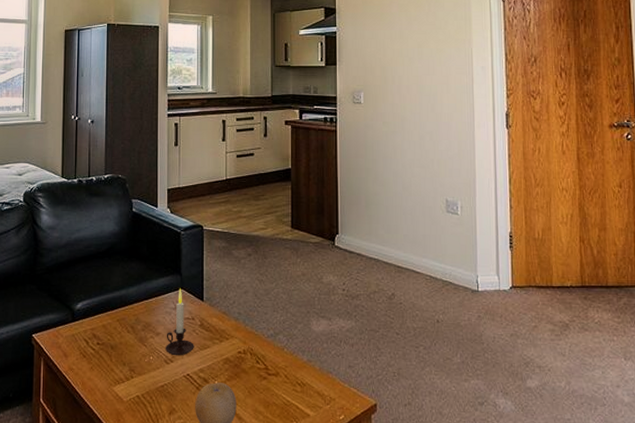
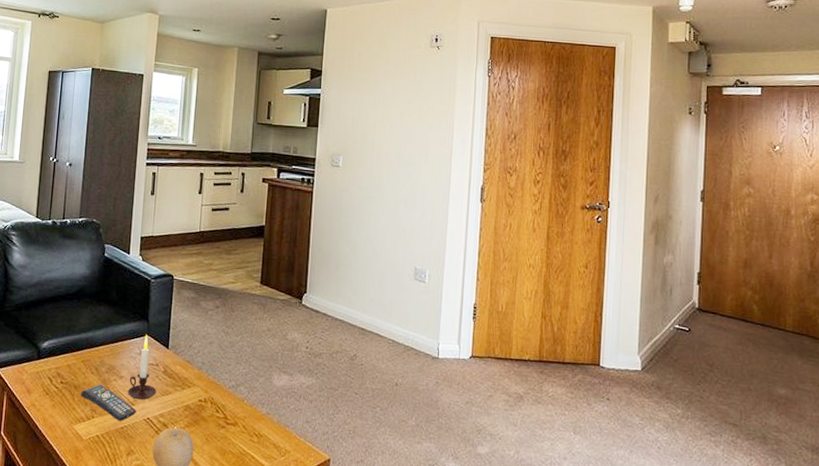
remote control: none [118,343,176,380] -> present [81,384,137,421]

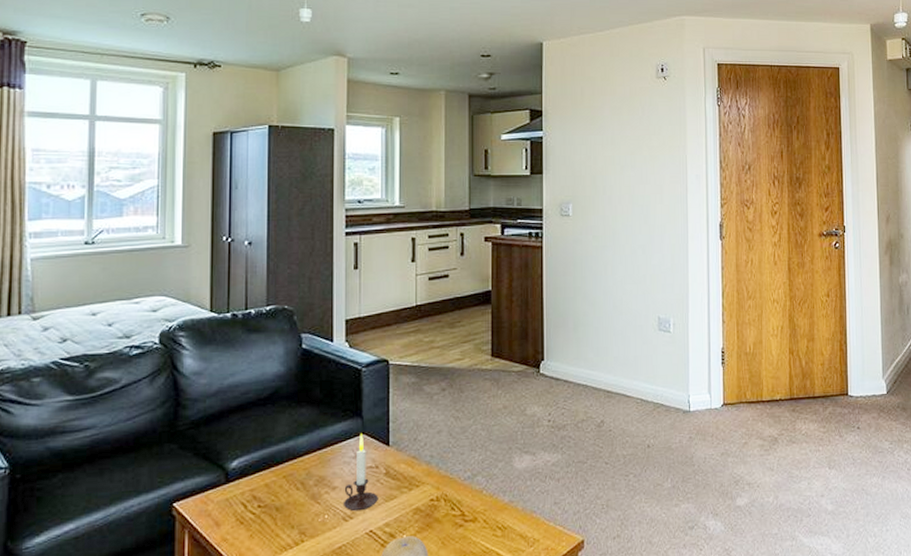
remote control: present [81,384,137,421] -> none [285,501,356,541]

